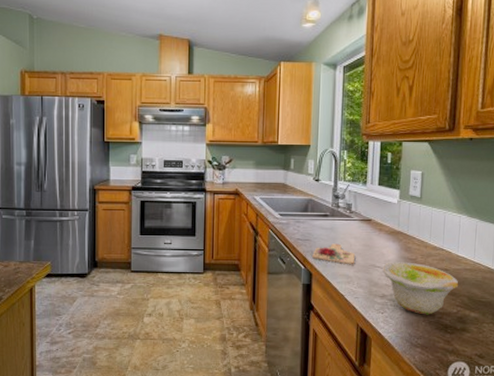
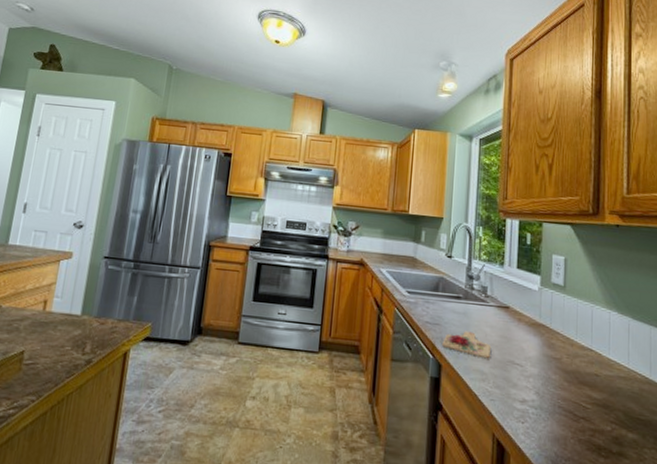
bowl: present [382,262,459,315] -> none [522,359,612,431]

